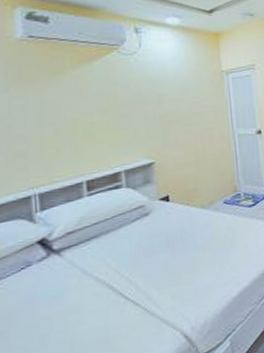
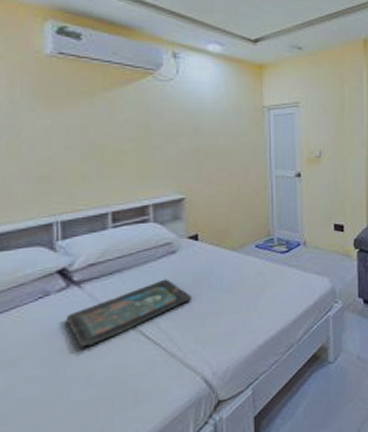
decorative tray: none [47,240,166,314] -> present [65,278,191,348]

